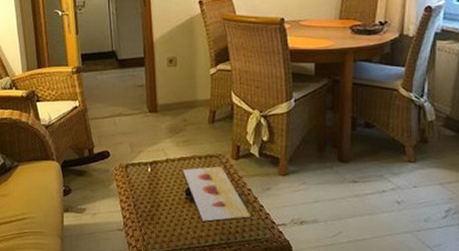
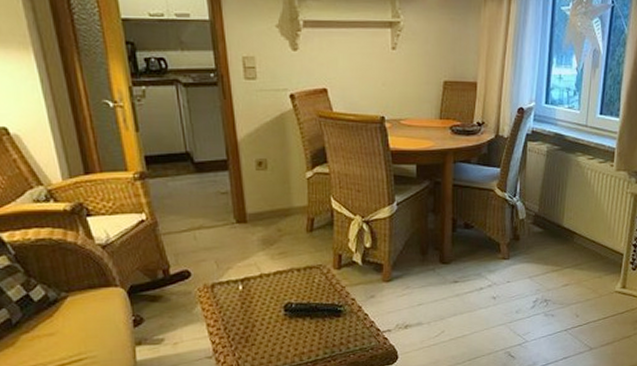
painting: present [182,166,250,222] -> none [279,277,355,337]

